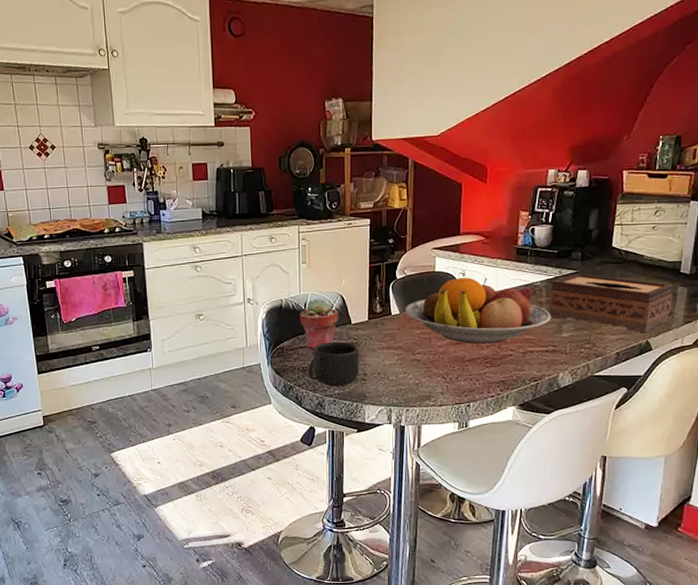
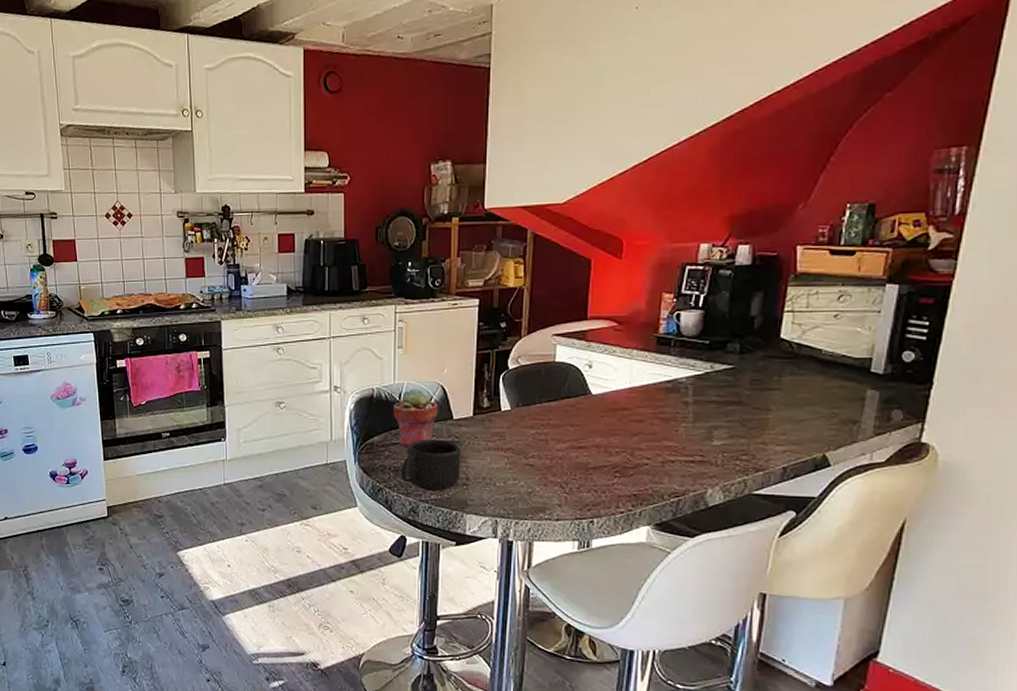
fruit bowl: present [405,277,551,344] -> none [518,370,699,449]
tissue box: present [549,274,673,333] -> none [696,370,860,445]

